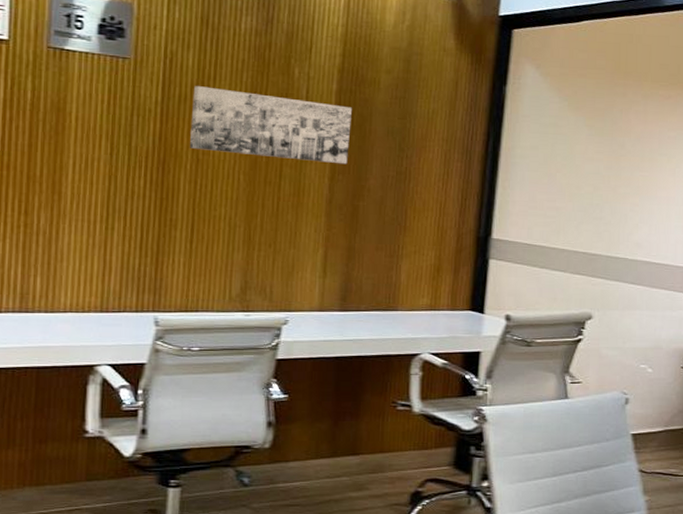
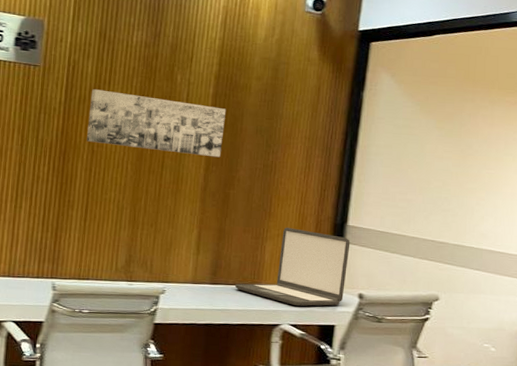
laptop: none [367,243,495,333] -> present [234,228,350,307]

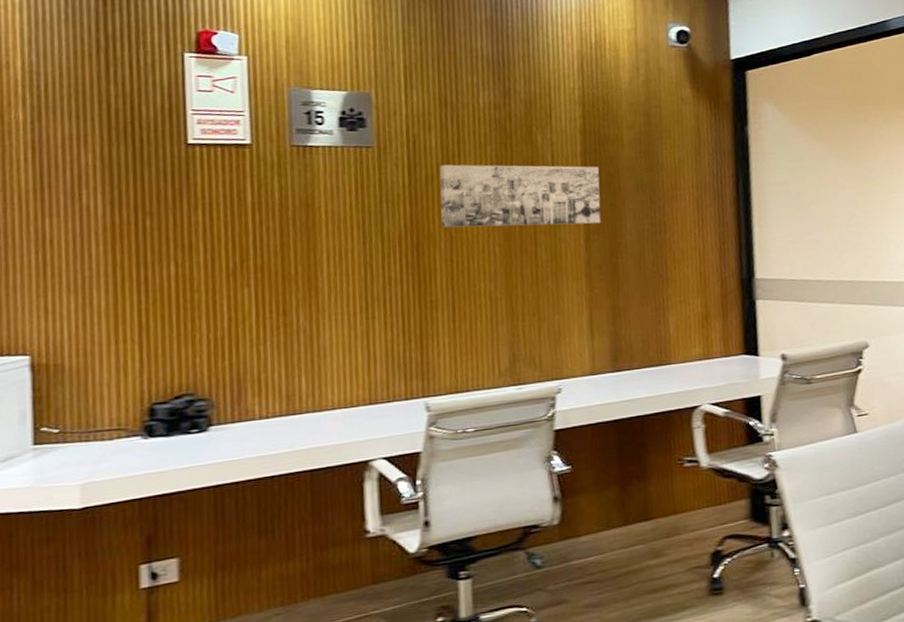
laptop: present [234,228,350,307] -> none [640,291,765,382]

